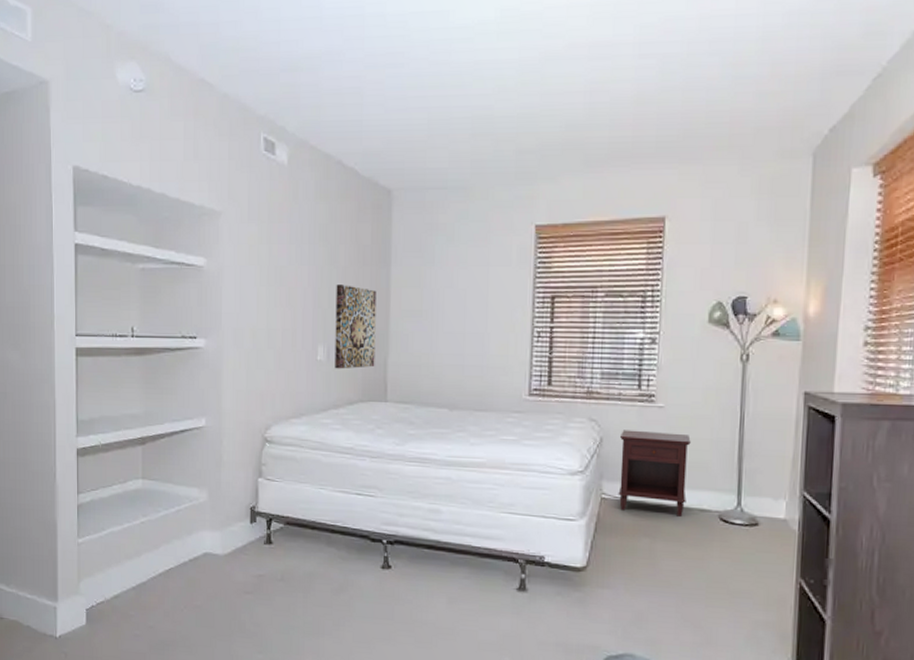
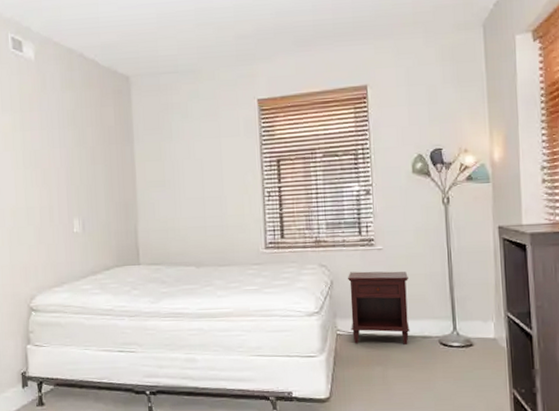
wall art: present [335,285,377,369] -> none [86,163,127,239]

